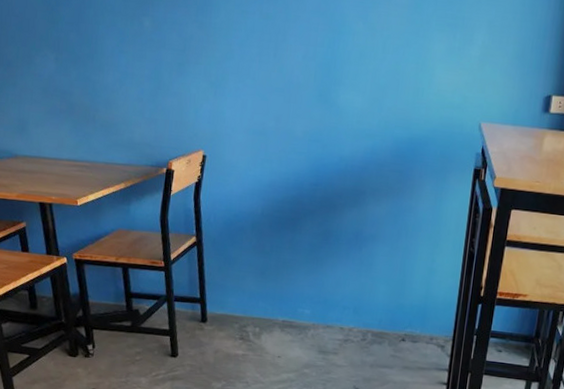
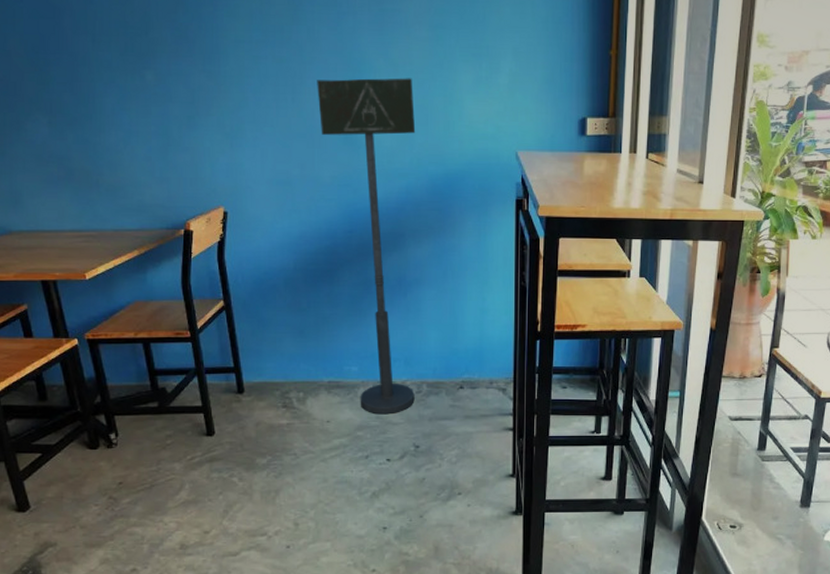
sign stand: none [298,38,388,357] -> present [317,78,416,415]

